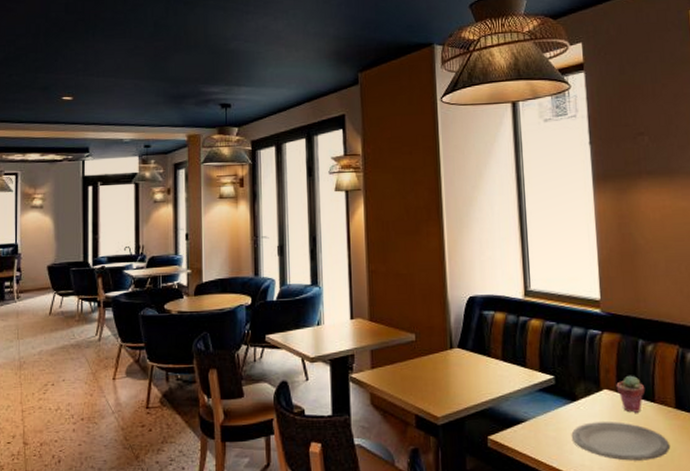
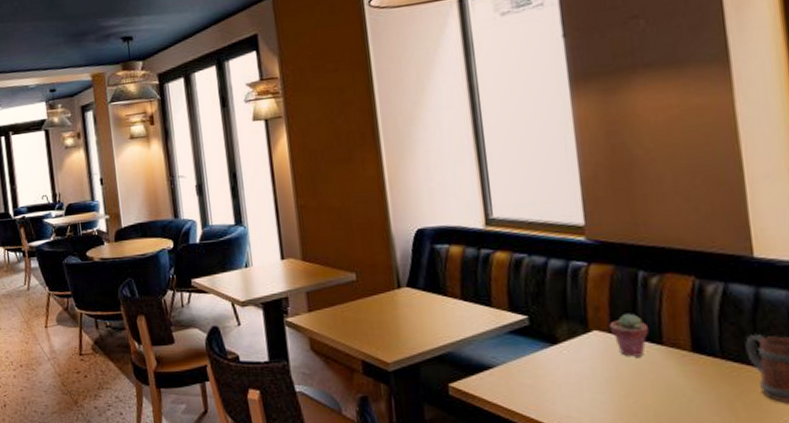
plate: present [571,421,671,461] -> none [552,367,686,413]

